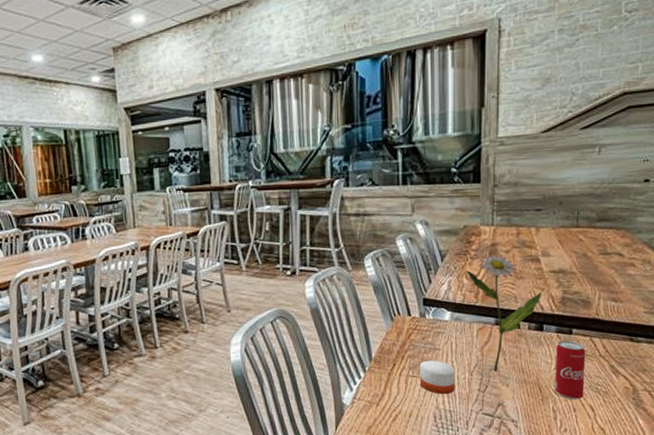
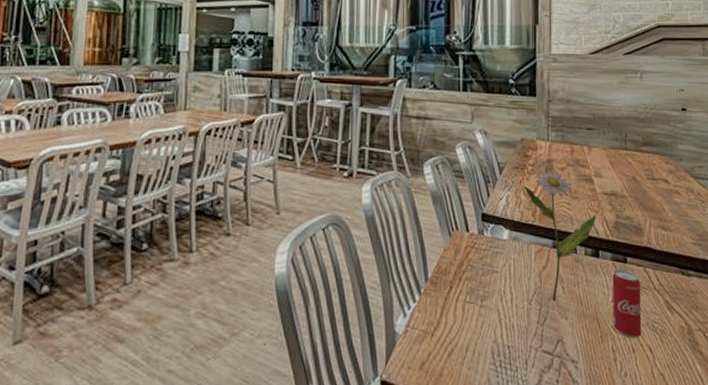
candle: present [419,360,455,394] -> none [477,284,514,325]

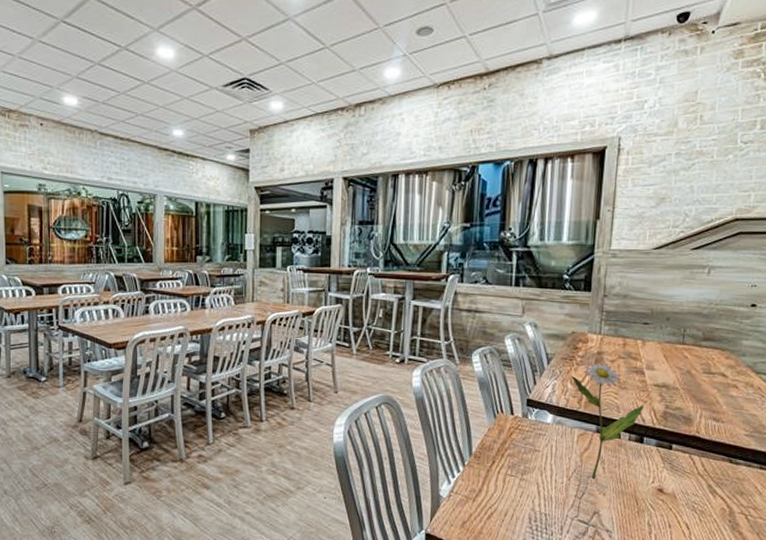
beverage can: present [612,269,642,339] -> none [651,454,685,516]

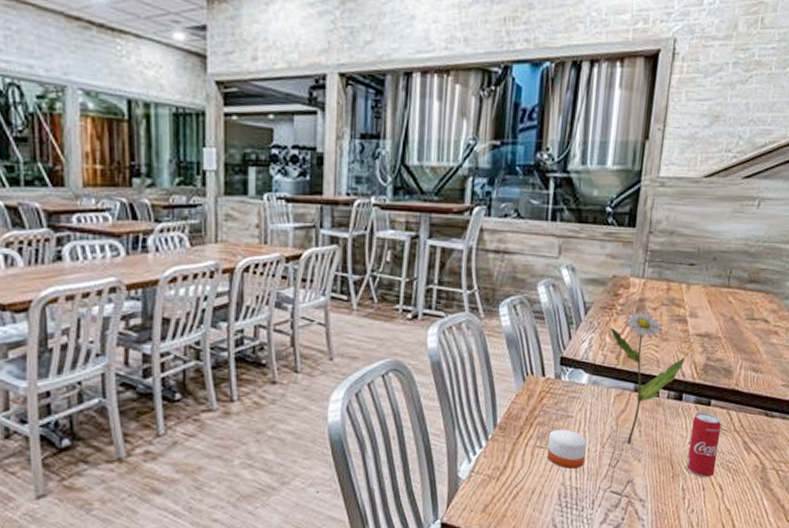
candle: none [517,461,553,497] -> present [547,429,587,469]
beverage can: none [651,454,685,516] -> present [686,412,722,478]

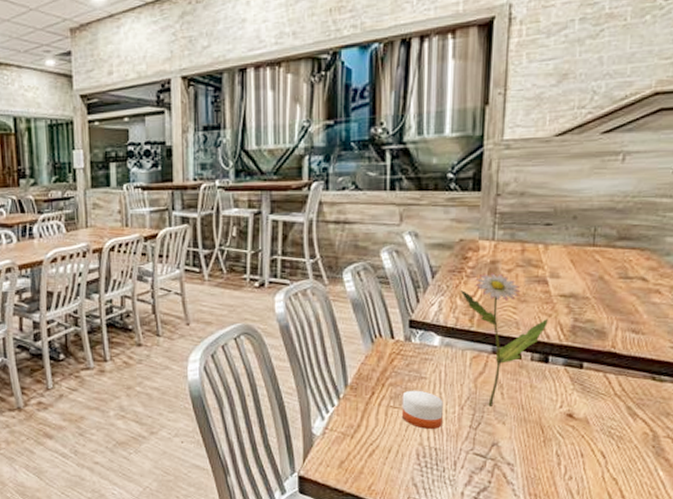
beverage can: present [686,412,722,478] -> none [559,375,598,444]

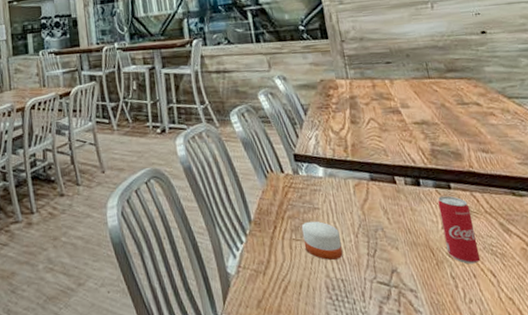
flower: present [460,273,548,406] -> none [330,107,411,232]
beverage can: none [559,375,598,444] -> present [437,195,481,264]

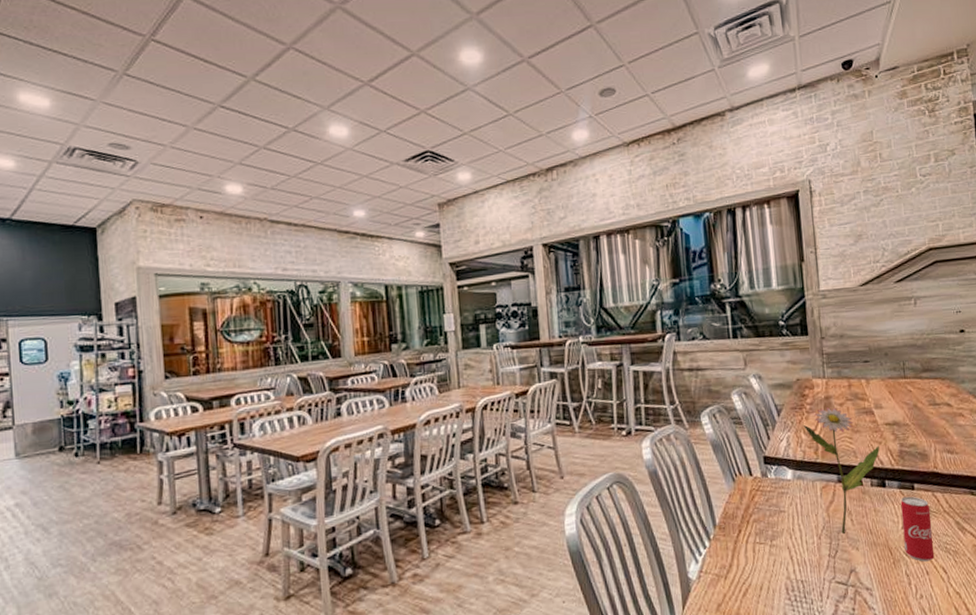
candle: present [301,221,343,260] -> none [766,523,805,562]
flower: none [330,107,411,232] -> present [803,407,880,534]

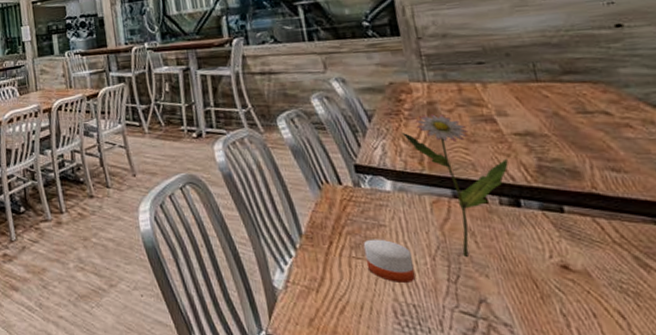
candle: none [766,523,805,562] -> present [363,239,416,282]
beverage can: present [900,496,935,562] -> none [545,220,604,301]

